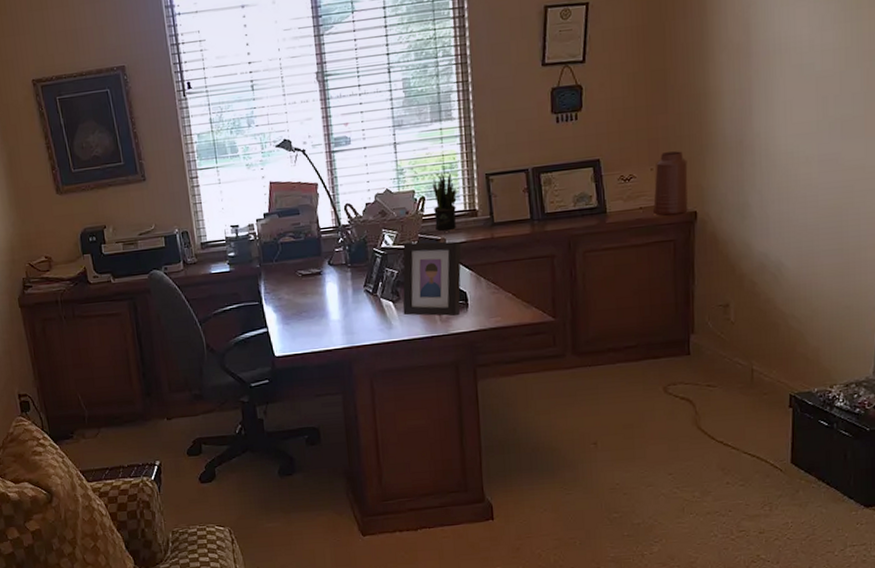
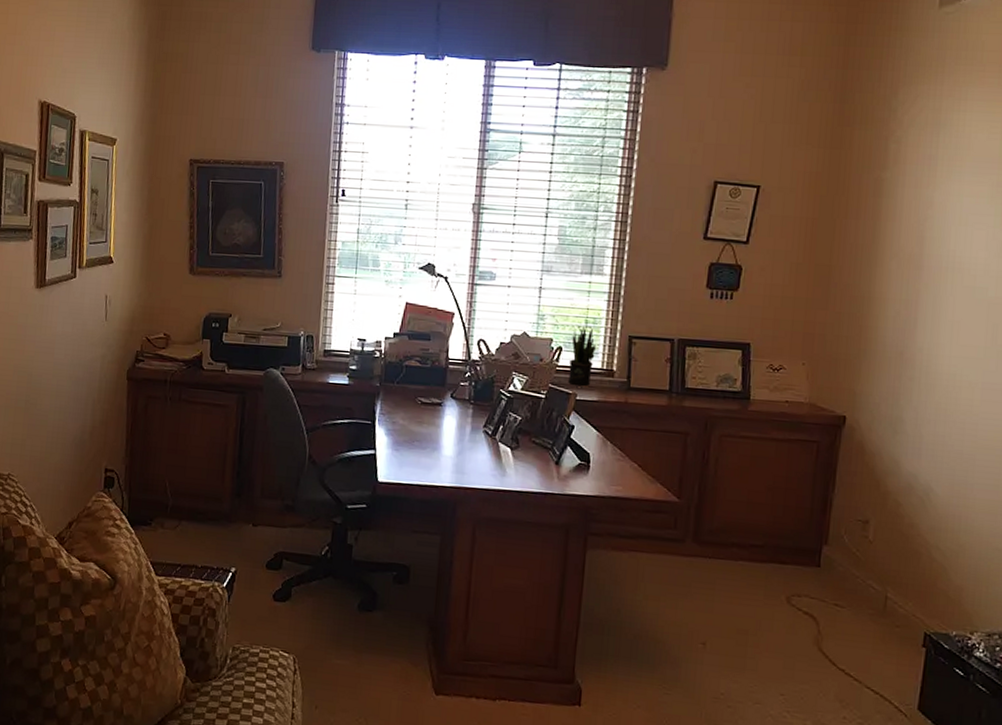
picture frame: present [402,241,461,317] -> none [520,390,593,477]
vase: present [653,151,688,217] -> none [800,349,842,417]

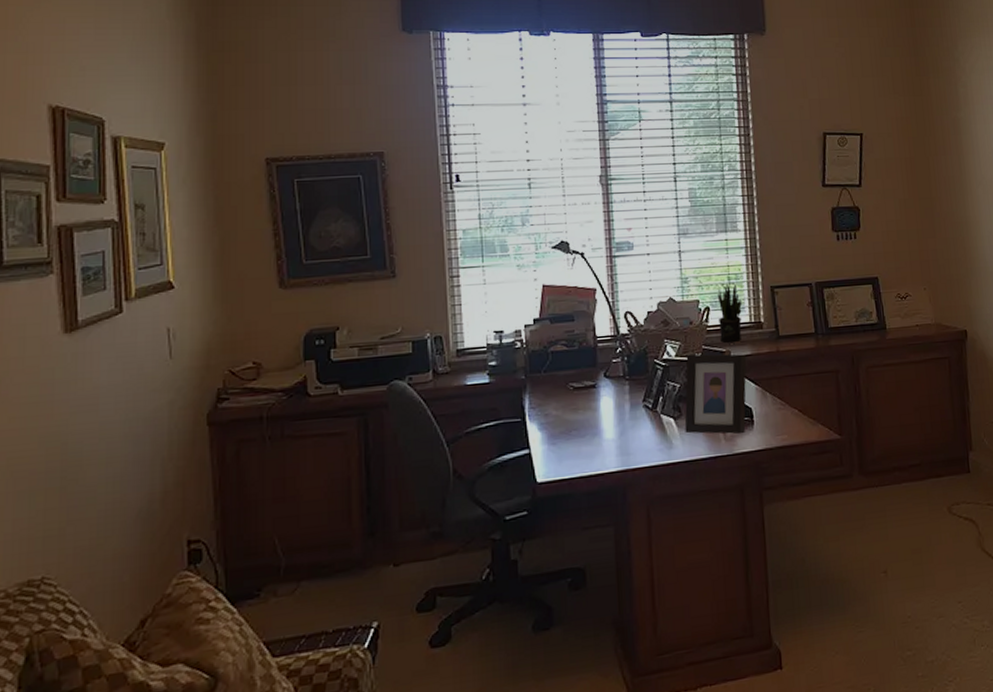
picture frame: none [520,390,593,477] -> present [684,353,747,435]

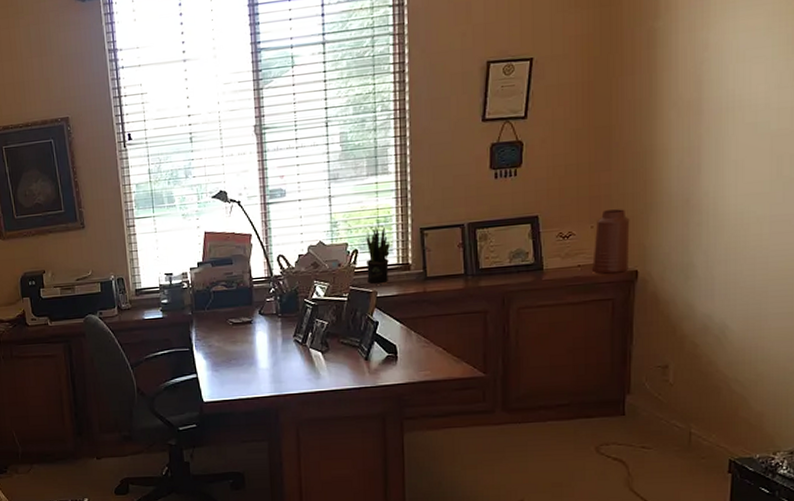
picture frame: present [684,353,747,435] -> none [331,294,393,369]
vase: none [928,273,959,335] -> present [592,209,630,275]

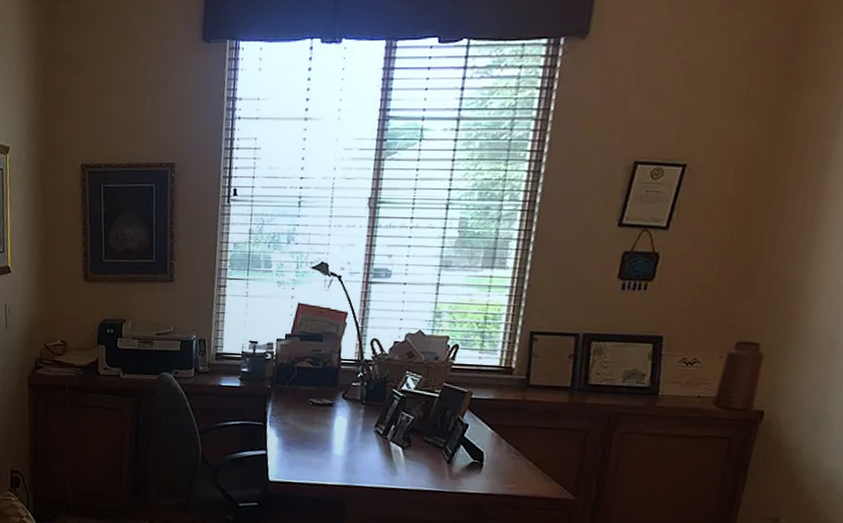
potted plant: present [366,226,390,285] -> none [463,323,494,385]

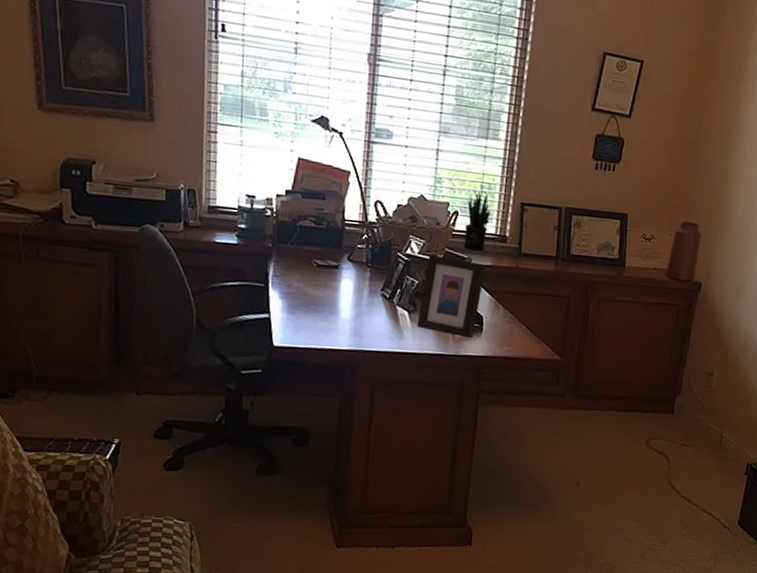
picture frame: none [411,389,489,475] -> present [417,253,486,339]
potted plant: none [463,323,494,385] -> present [463,191,490,252]

